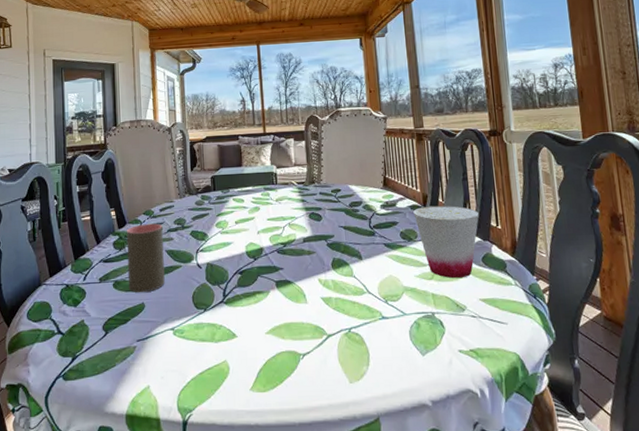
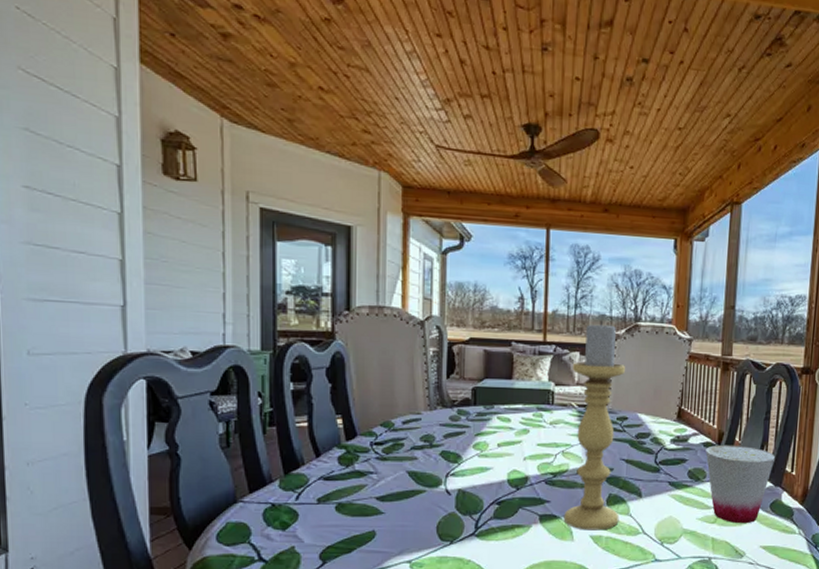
cup: present [126,223,165,292] -> none [355,437,405,518]
candle holder: none [289,110,345,293] -> present [563,320,626,531]

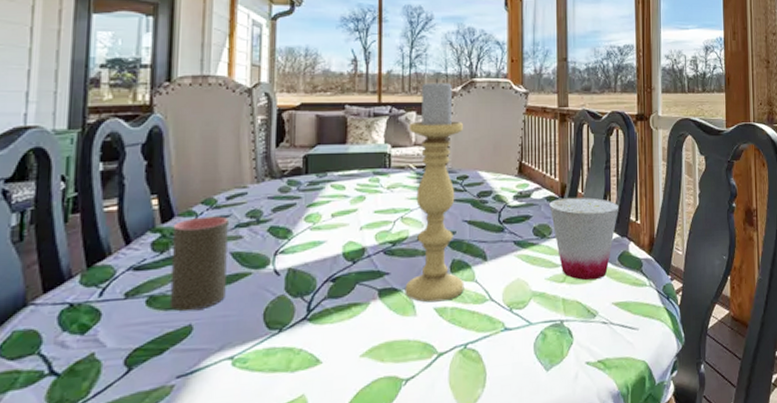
cup: none [355,437,405,518] -> present [169,216,228,311]

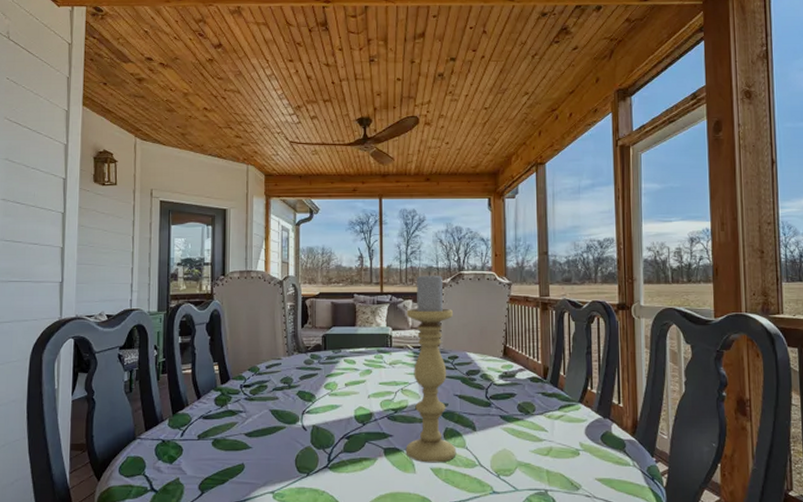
cup: present [169,216,228,311] -> none [228,381,268,452]
cup: present [549,196,618,281] -> none [533,379,600,456]

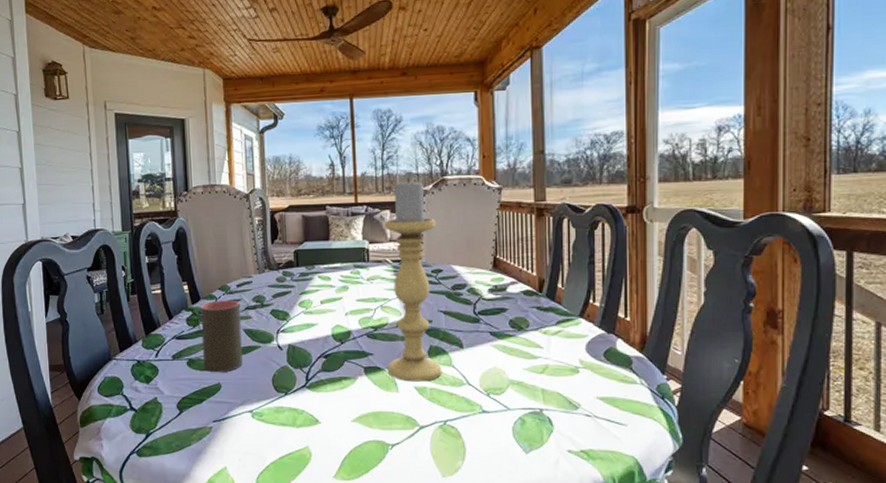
cup: none [228,381,268,452] -> present [200,300,243,372]

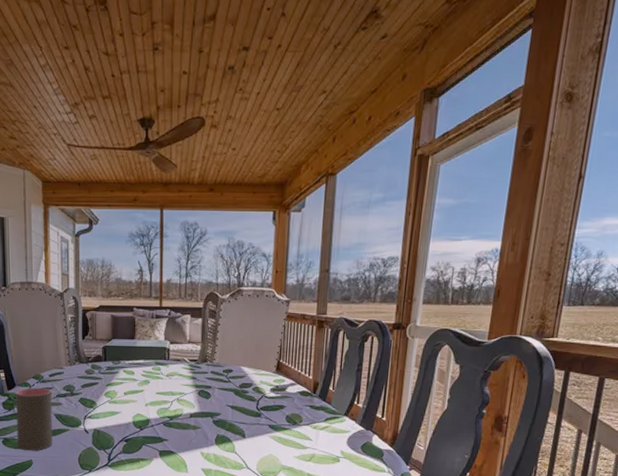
candle holder: present [384,178,442,382] -> none [179,287,231,465]

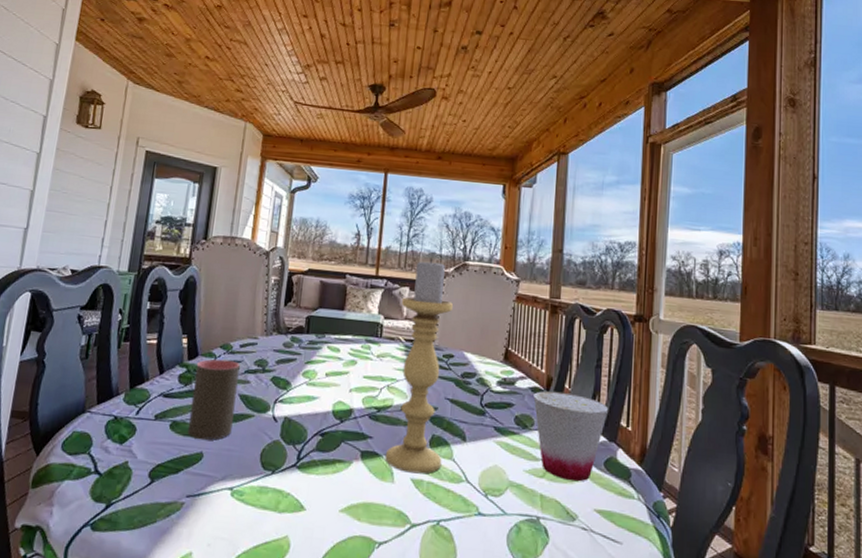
candle holder: none [179,287,231,465] -> present [385,258,454,474]
cup: none [302,393,366,462] -> present [533,390,608,482]

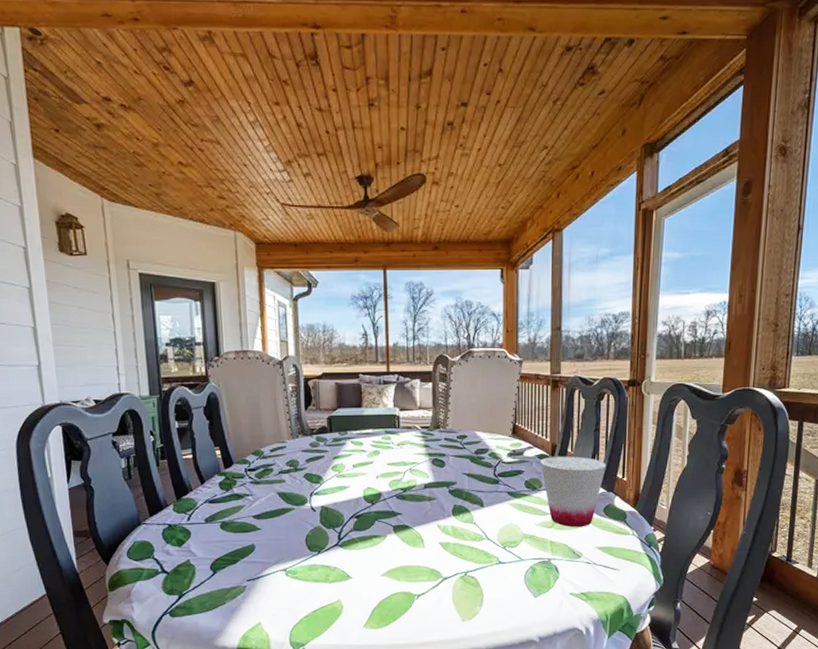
cup: present [187,359,240,440] -> none [233,464,276,534]
candle holder: present [385,258,454,474] -> none [414,349,464,538]

